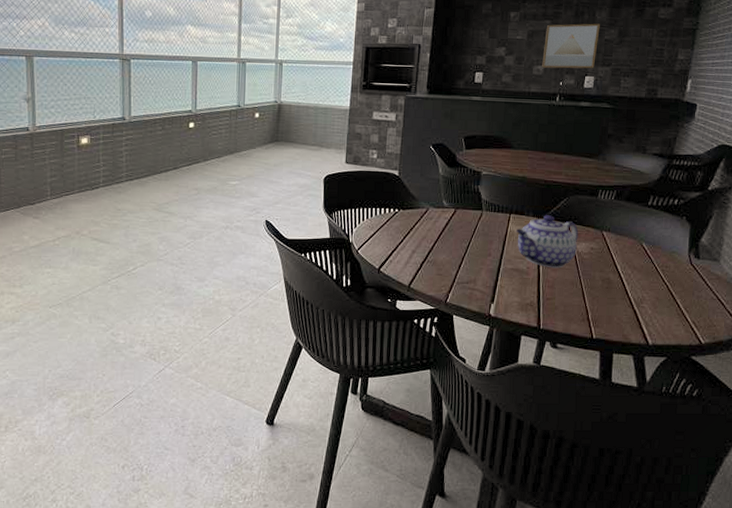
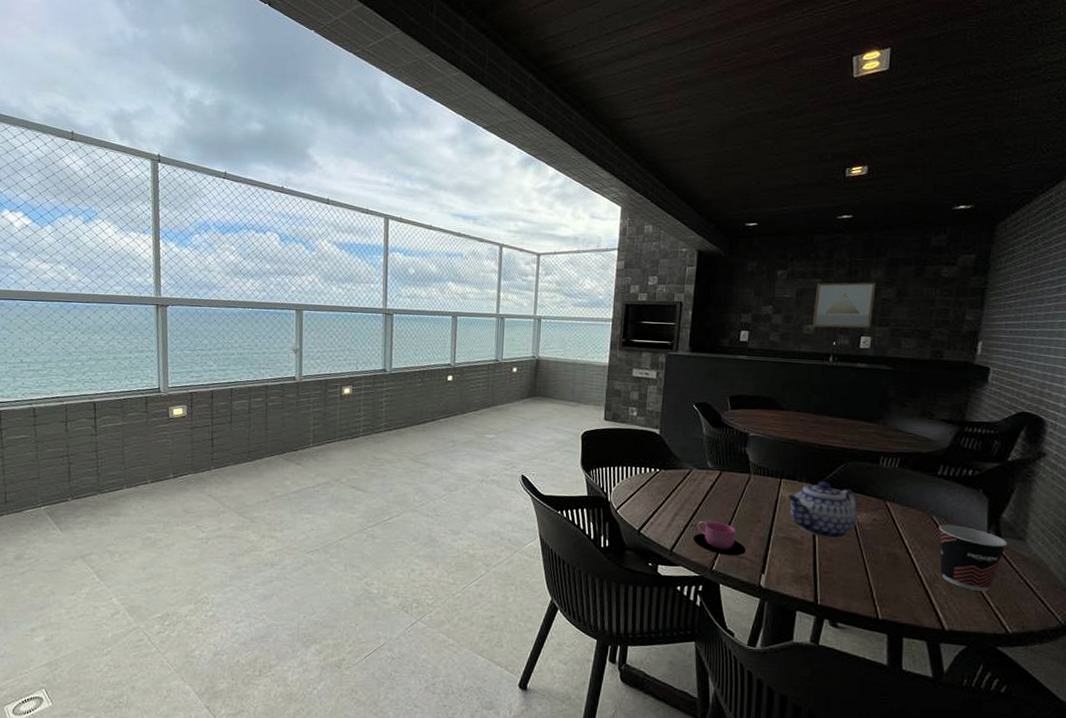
cup: none [429,256,477,289] -> present [693,521,746,556]
cup: none [647,250,705,308] -> present [939,524,1008,591]

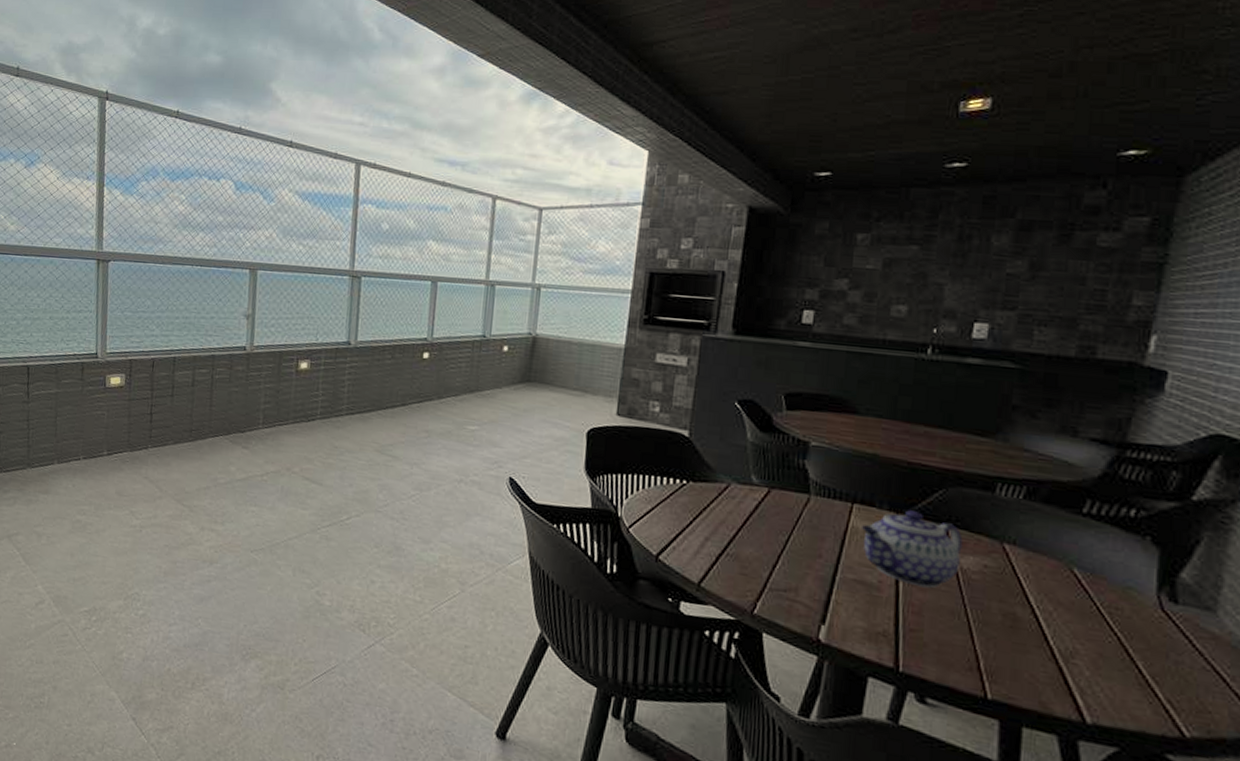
cup: present [693,521,746,556] -> none [728,550,801,599]
wall art: present [813,282,876,329] -> none [904,251,999,313]
cup: present [939,524,1008,591] -> none [1082,580,1188,677]

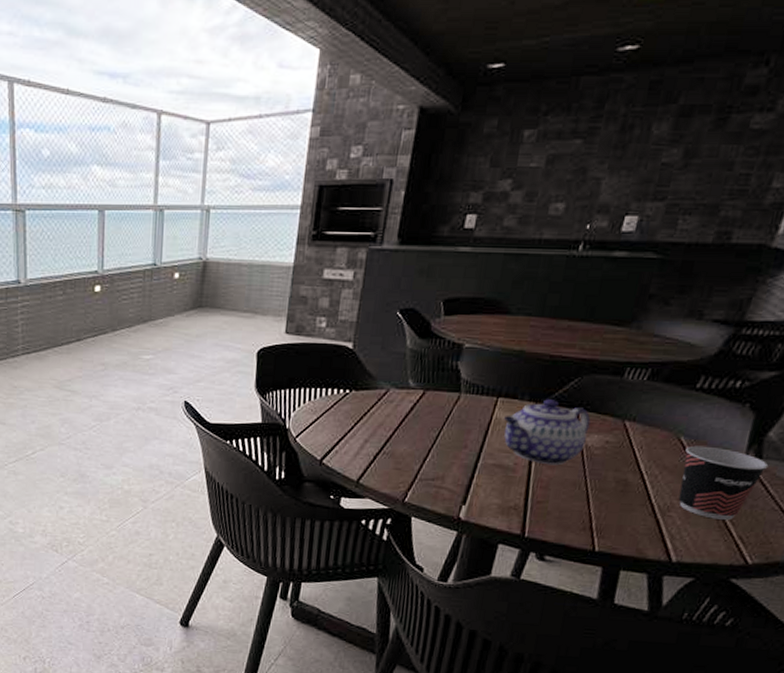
cup: none [1082,580,1188,677] -> present [678,445,769,520]

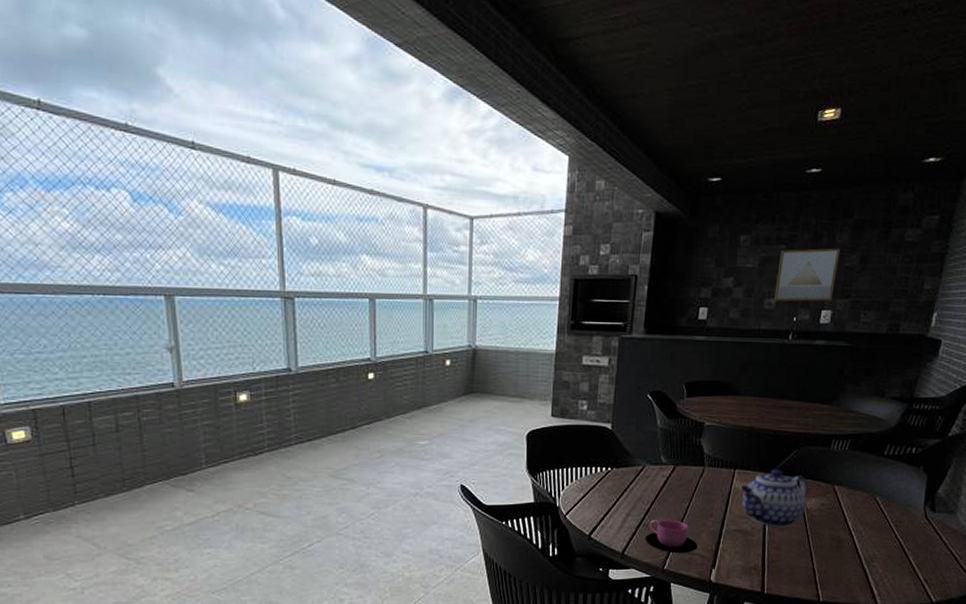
cup: none [384,448,447,487] -> present [645,519,698,554]
wall art: none [562,141,657,206] -> present [774,248,840,302]
cup: present [678,445,769,520] -> none [879,504,941,566]

